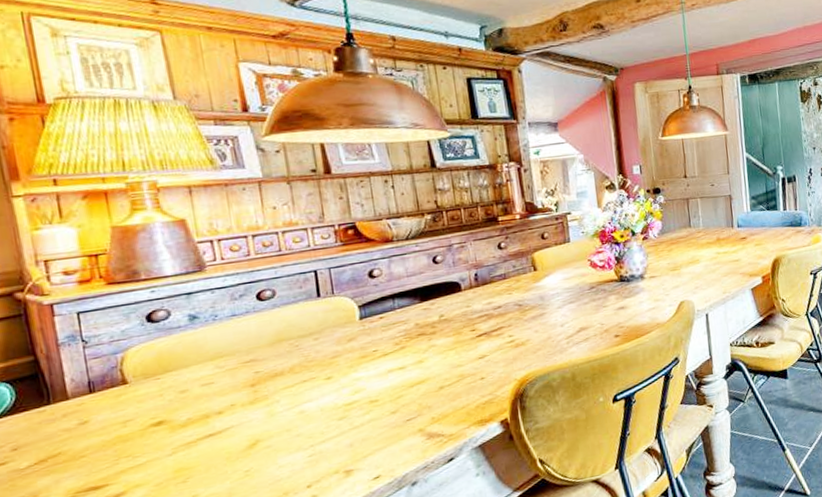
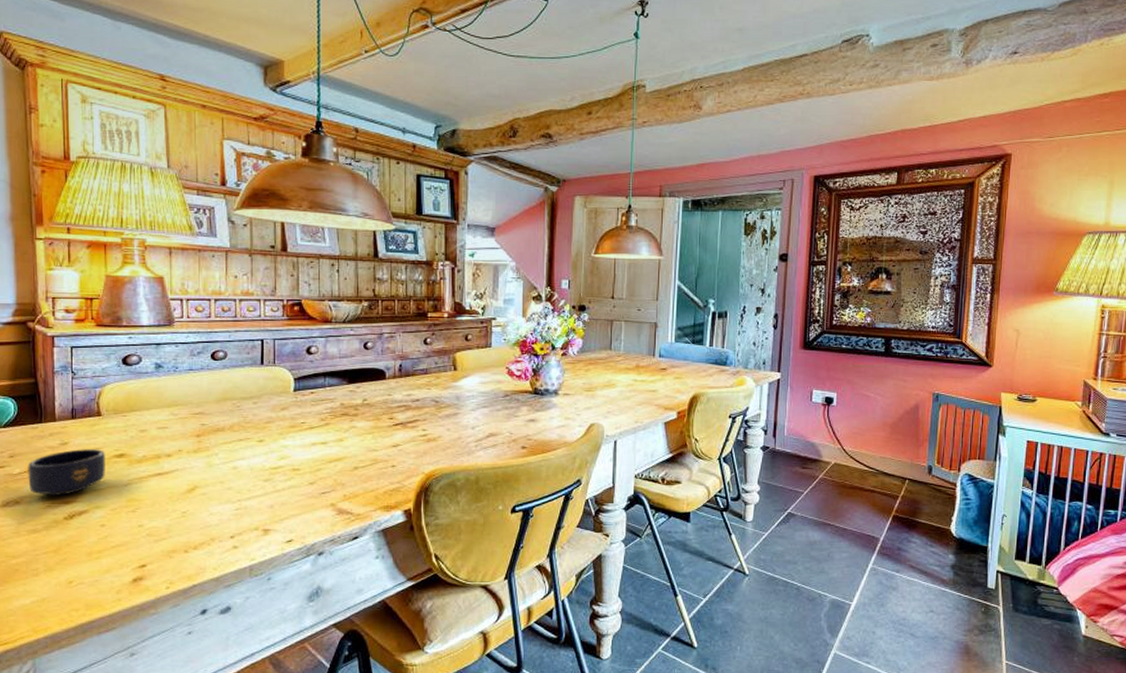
mug: none [38,421,142,486] -> present [28,449,105,495]

